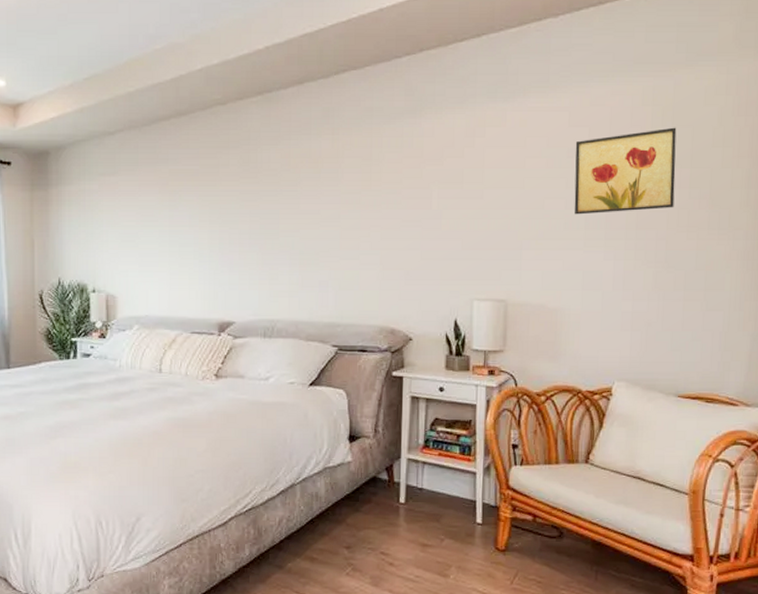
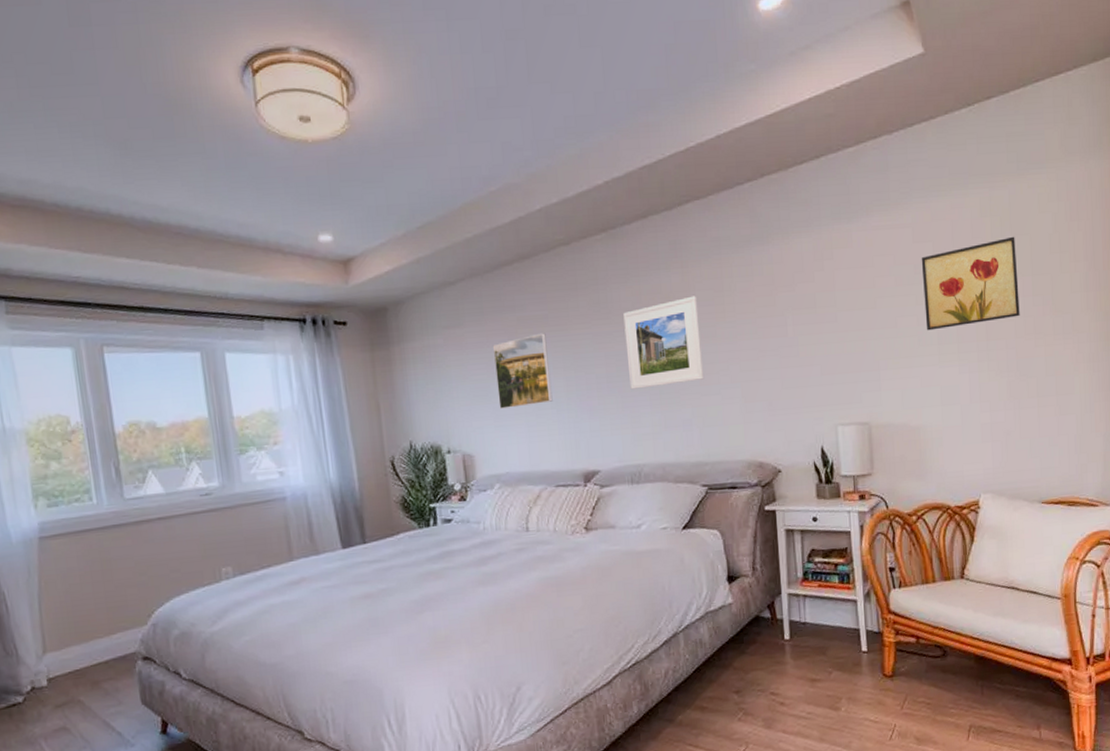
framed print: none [143,187,196,255] -> present [492,333,553,409]
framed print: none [271,162,345,248] -> present [623,296,705,390]

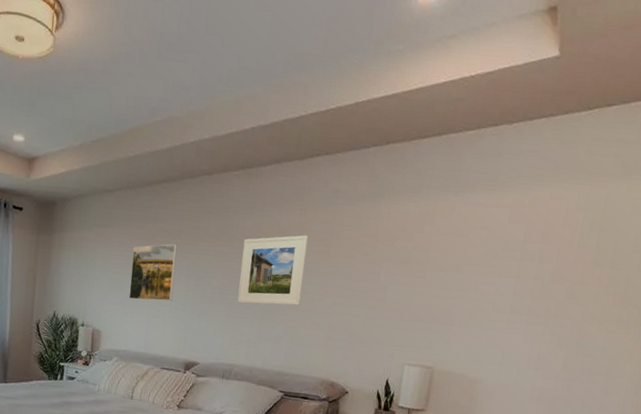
wall art: present [921,236,1020,331] -> none [502,231,604,303]

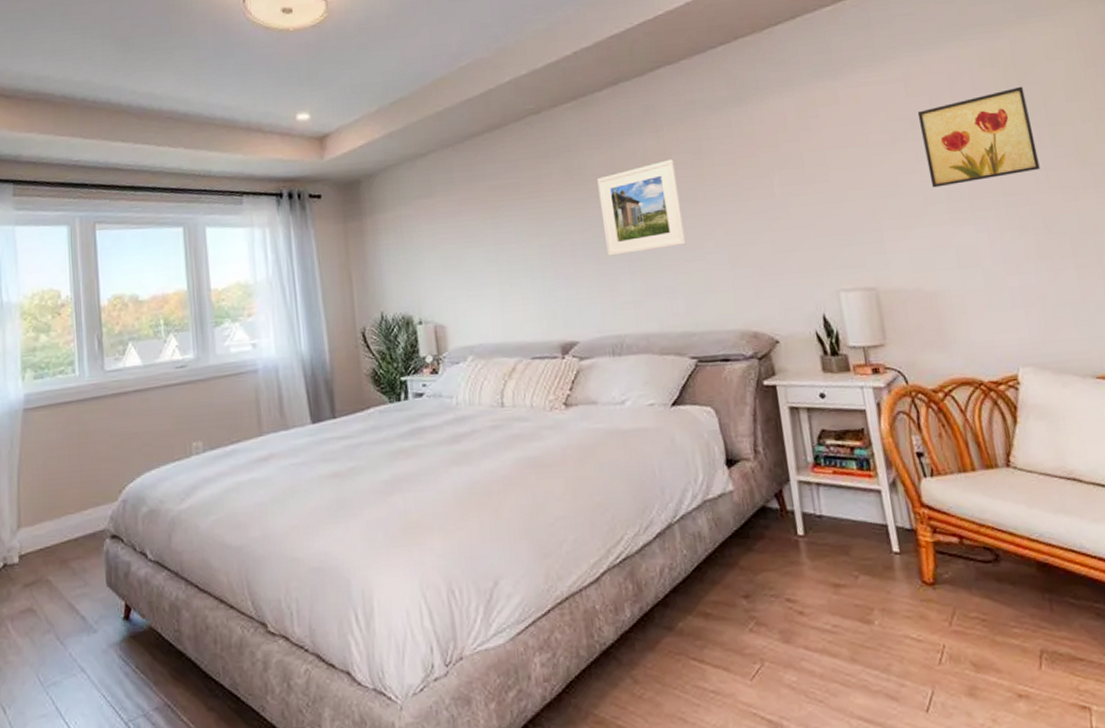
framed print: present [129,243,178,301] -> none [464,201,527,278]
wall art: none [502,231,604,303] -> present [917,86,1040,188]

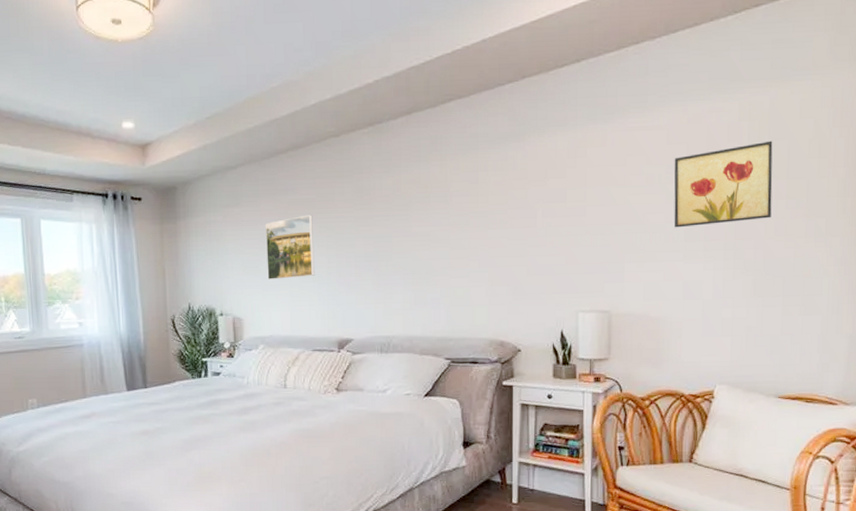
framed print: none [464,201,527,278] -> present [265,214,315,280]
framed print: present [597,159,687,256] -> none [384,186,455,269]

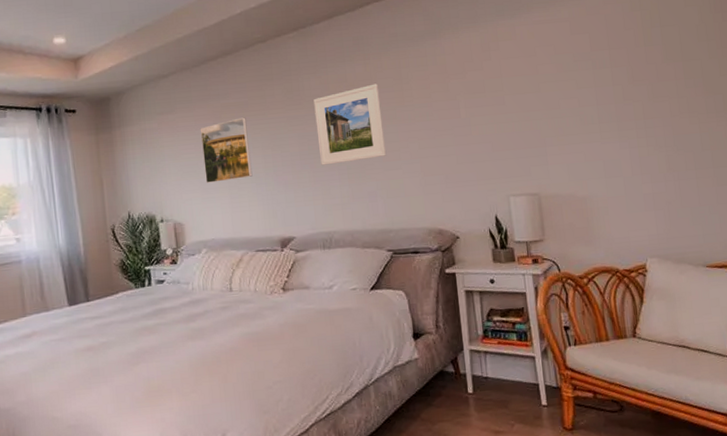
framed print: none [384,186,455,269] -> present [313,83,387,166]
wall art: present [674,140,773,228] -> none [579,27,674,111]

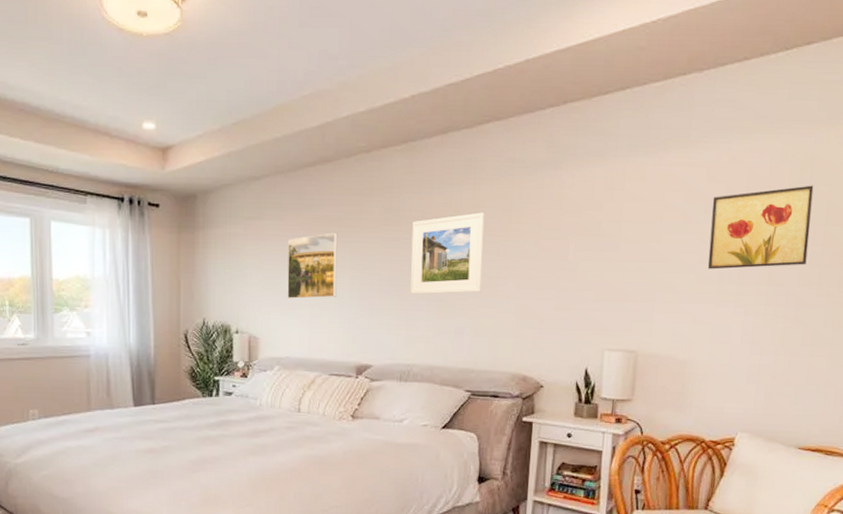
wall art: none [579,27,674,111] -> present [707,185,814,270]

